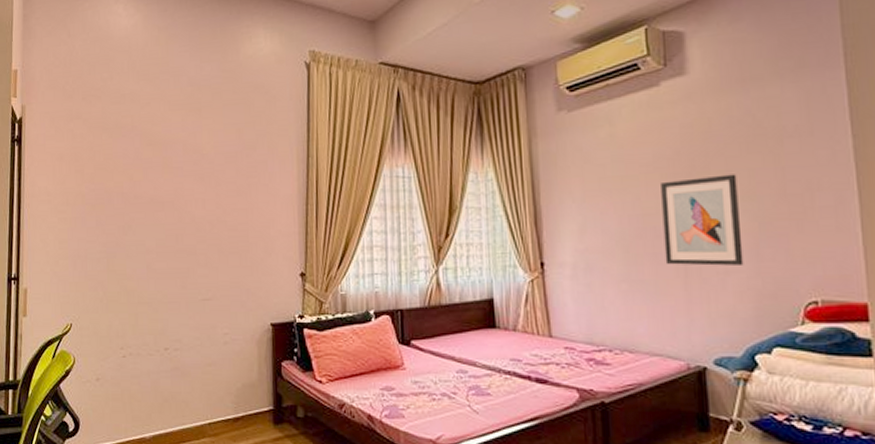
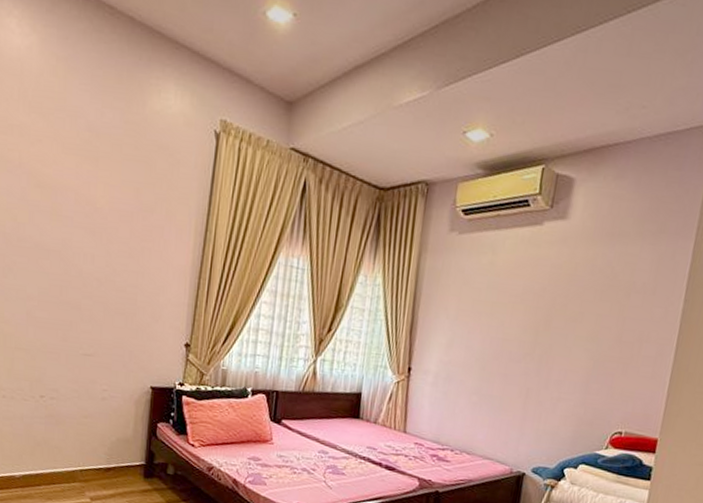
wall art: present [661,174,744,266] -> none [512,313,587,395]

